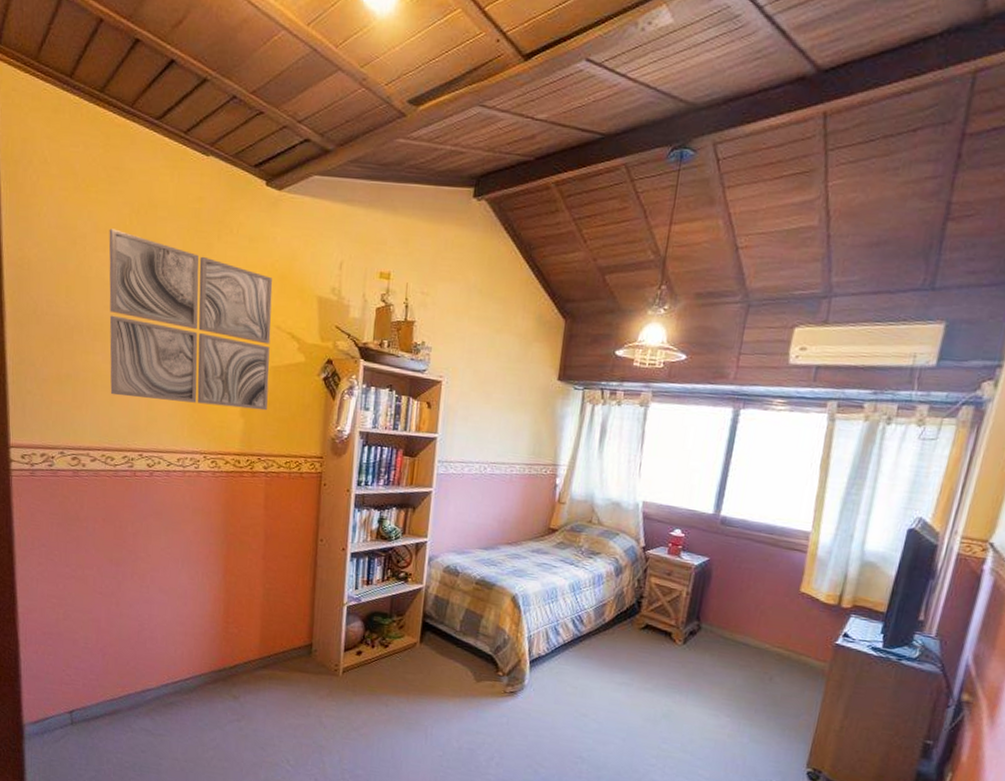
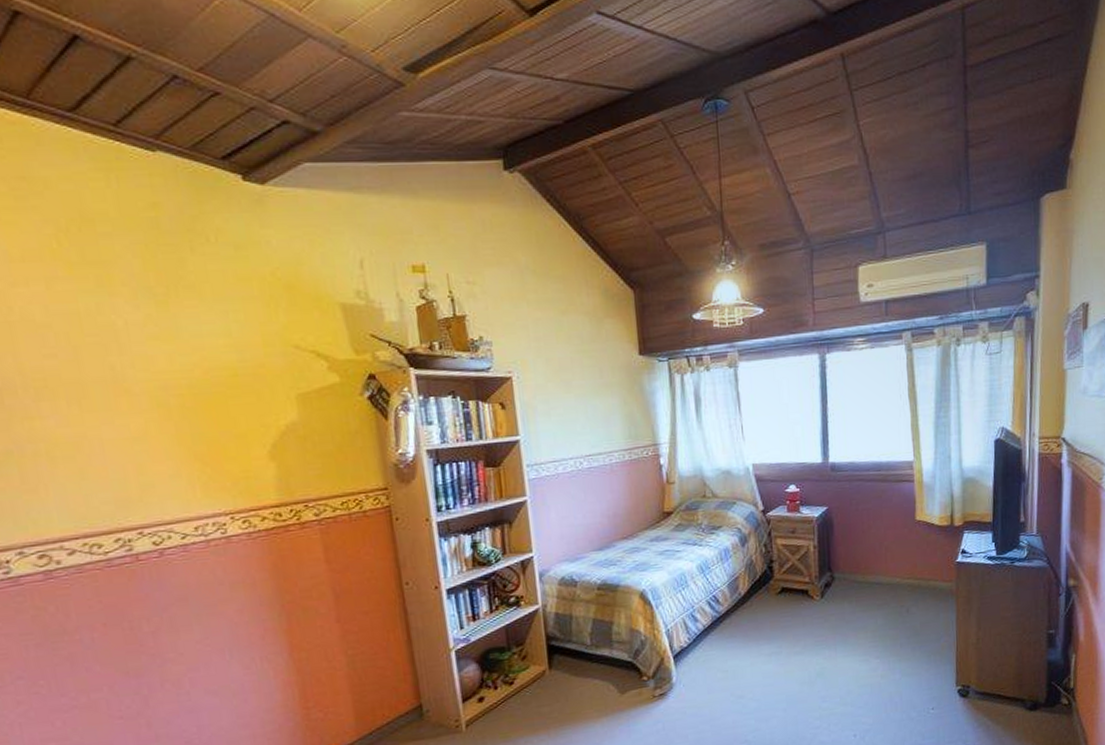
wall art: present [109,229,273,411] -> none [28,255,303,466]

